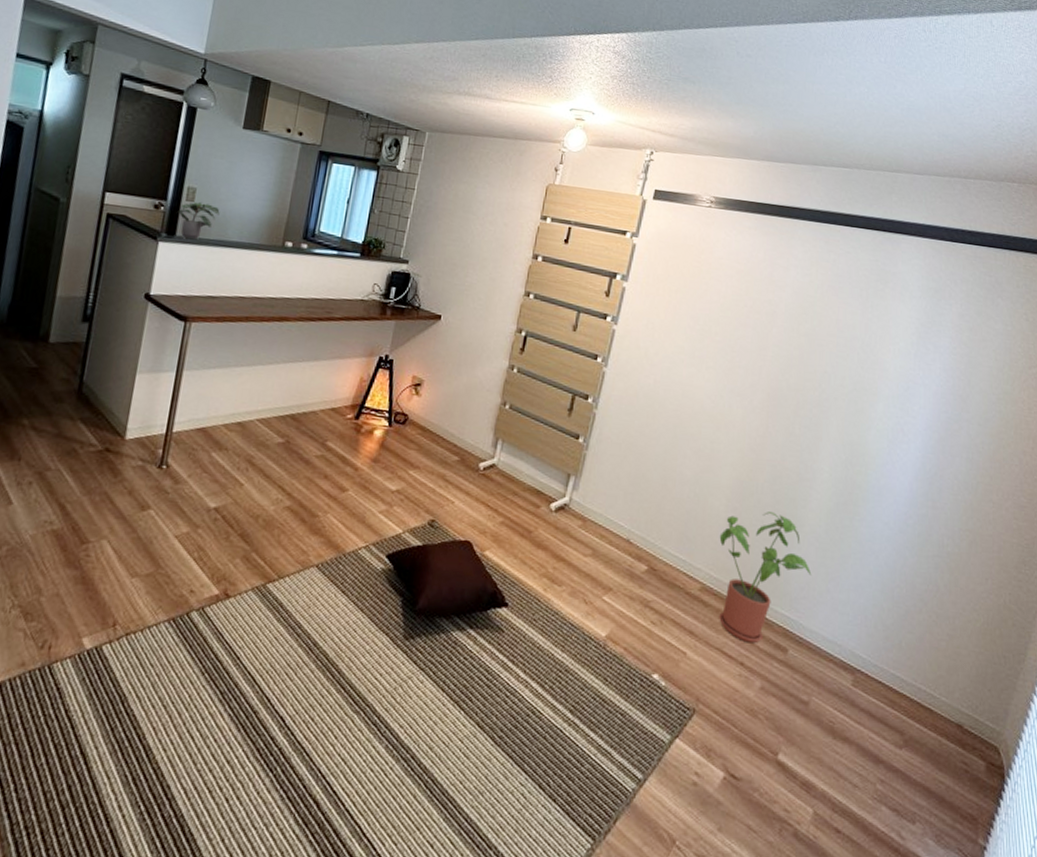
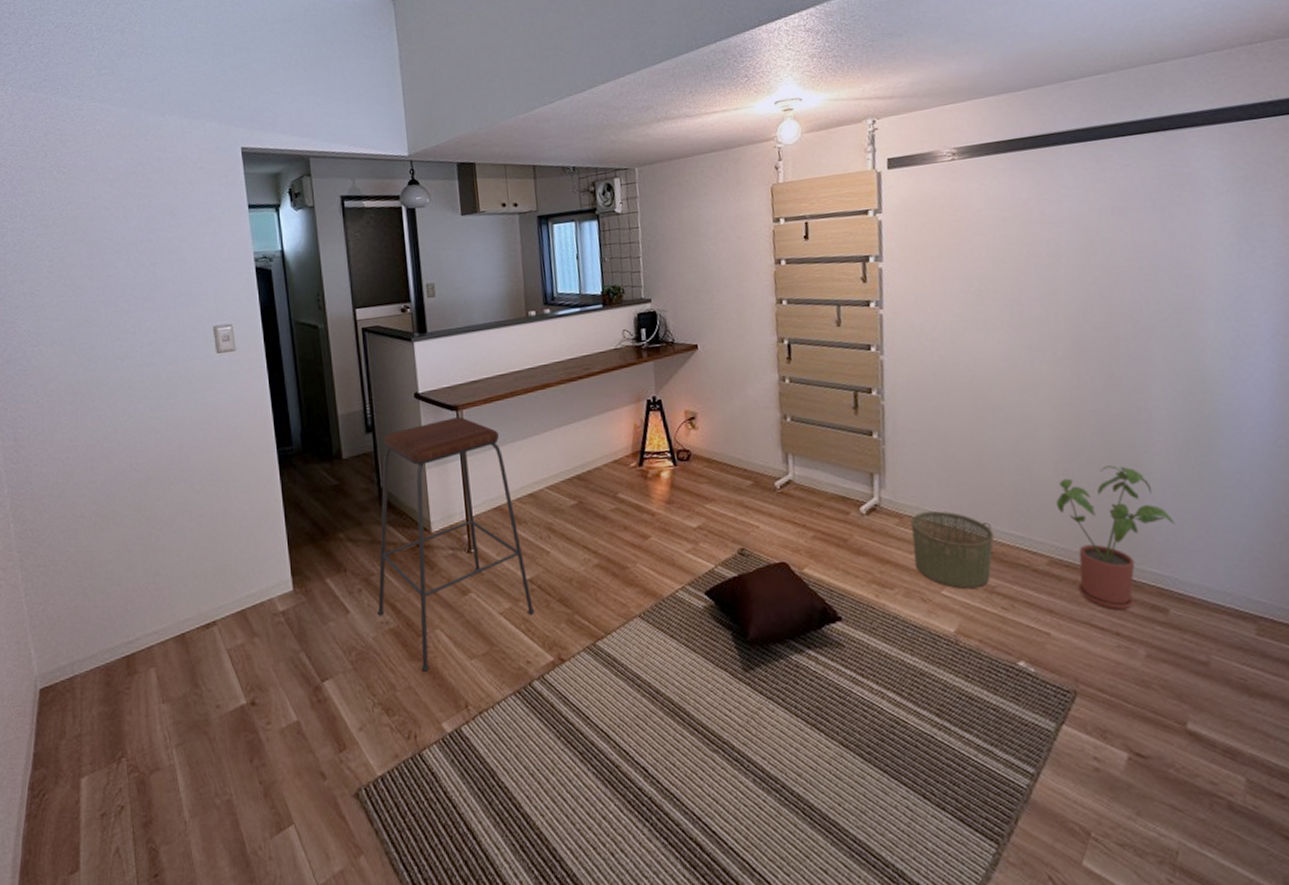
bar stool: none [43,327,223,582] -> present [377,417,535,672]
potted plant: present [176,202,220,239] -> none [422,295,461,332]
basket: none [586,520,661,600] -> present [910,511,995,590]

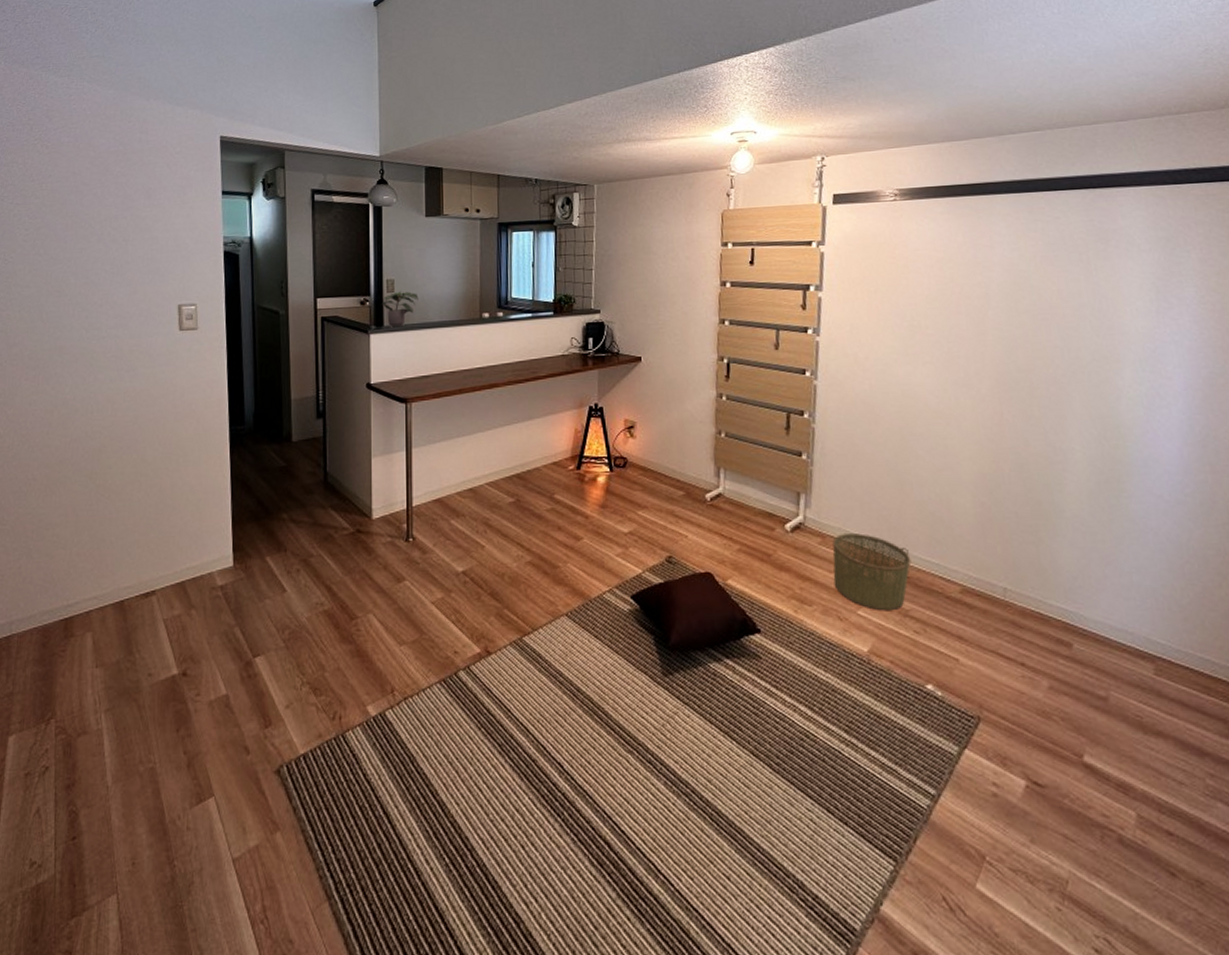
bar stool: present [377,417,535,672] -> none [314,410,466,655]
potted plant: none [422,295,461,332] -> present [380,292,419,326]
house plant: present [1055,465,1176,611] -> none [971,501,1084,642]

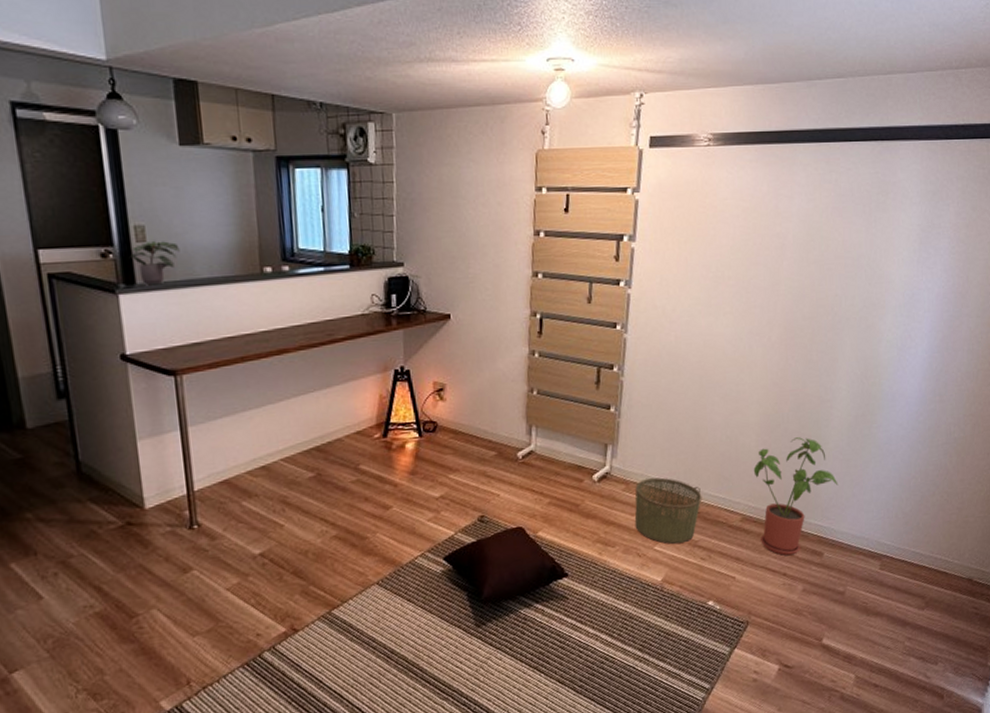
house plant: none [971,501,1084,642] -> present [753,437,839,556]

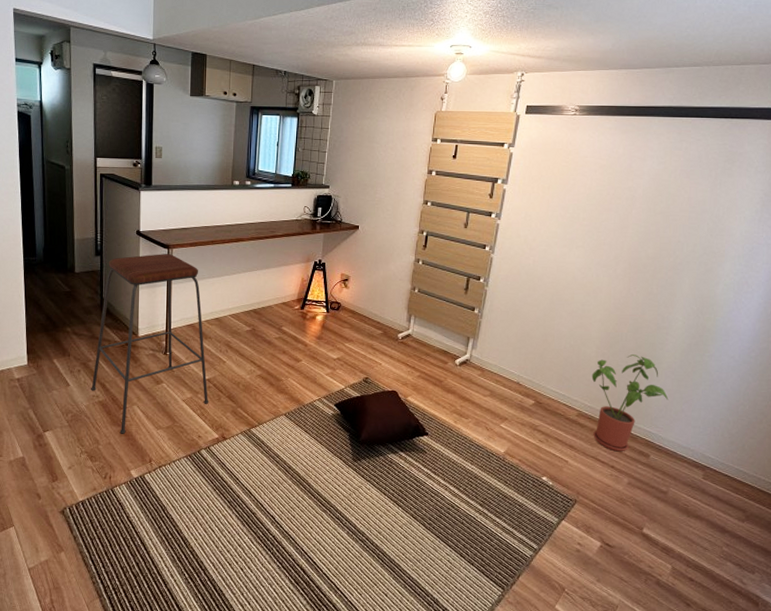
bar stool: none [79,383,267,654] -> present [91,254,209,434]
potted plant: present [128,241,180,284] -> none [150,158,182,186]
basket: present [634,477,702,545] -> none [486,369,545,426]

